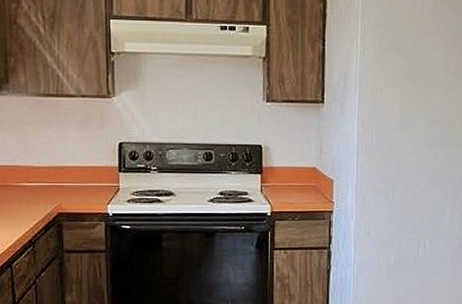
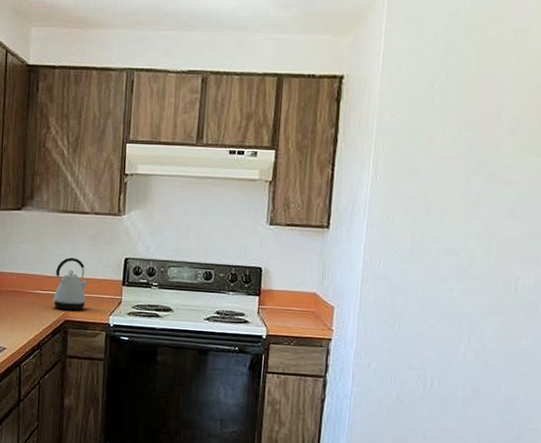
kettle: none [41,145,82,202] -> present [52,257,89,311]

